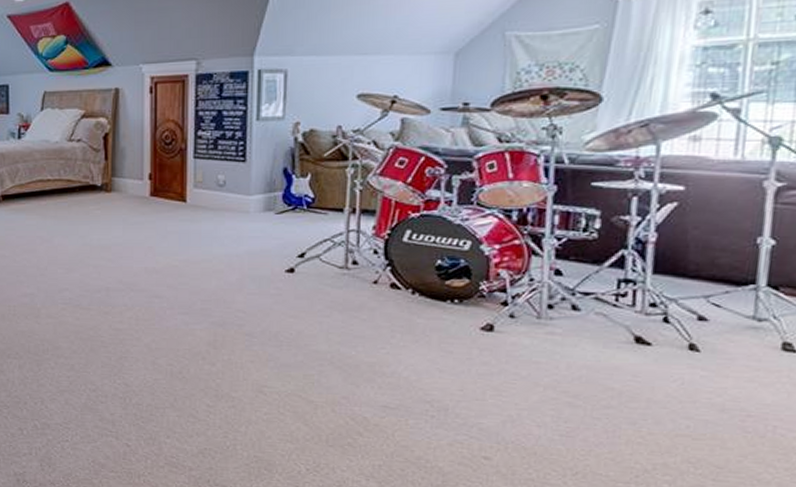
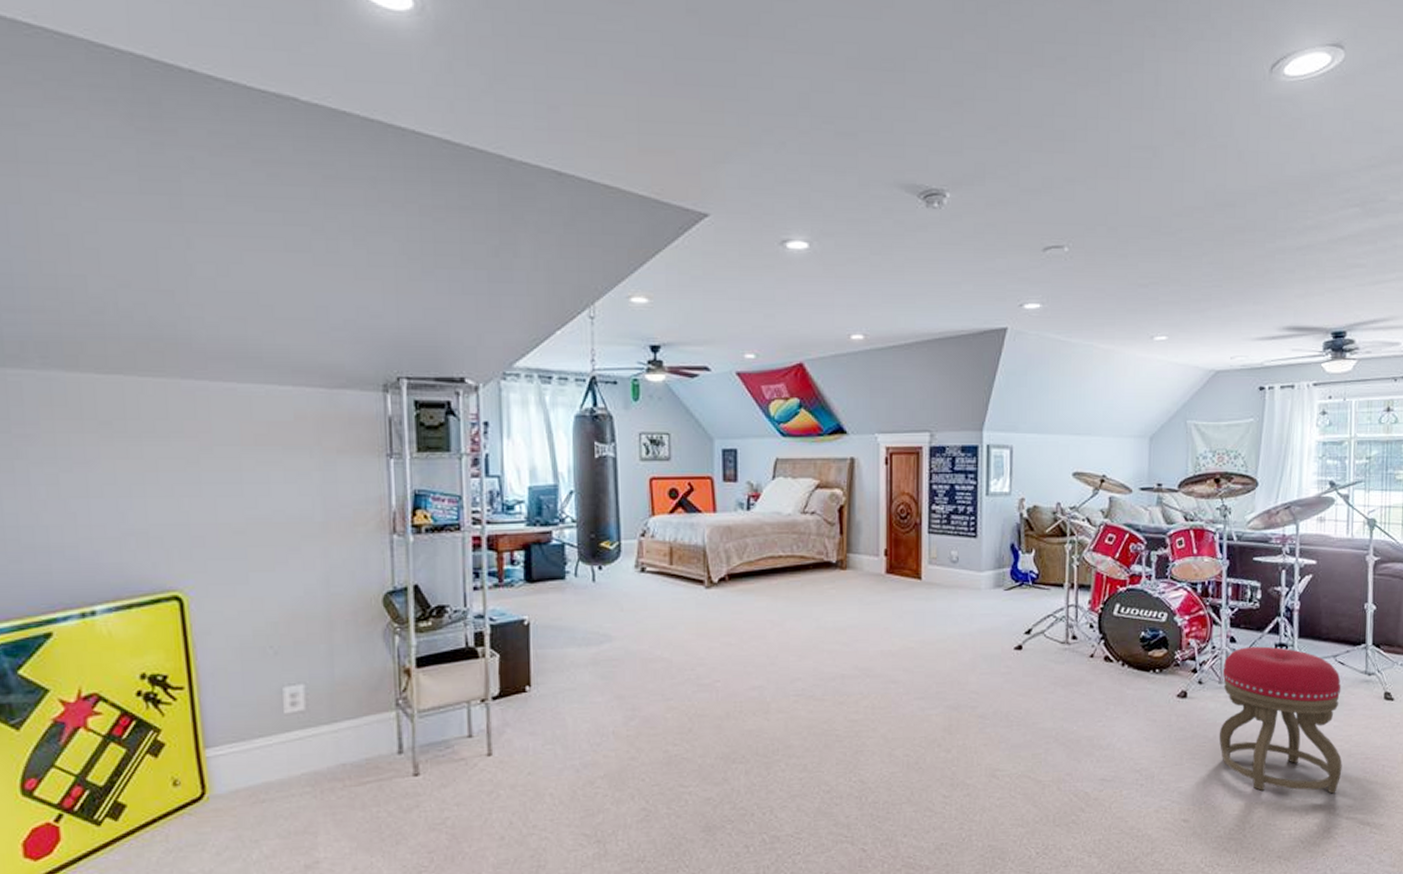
stool: none [534,281,715,451] -> present [1219,646,1342,794]

